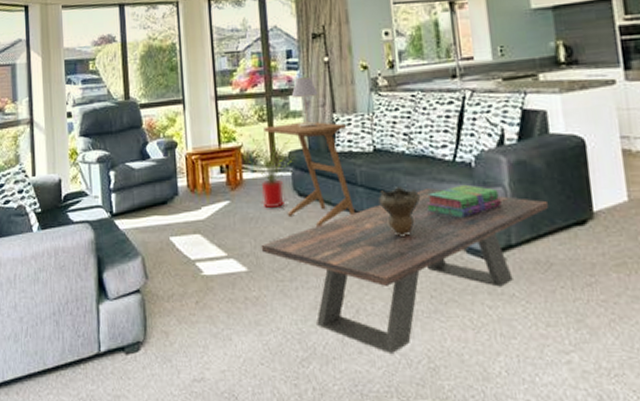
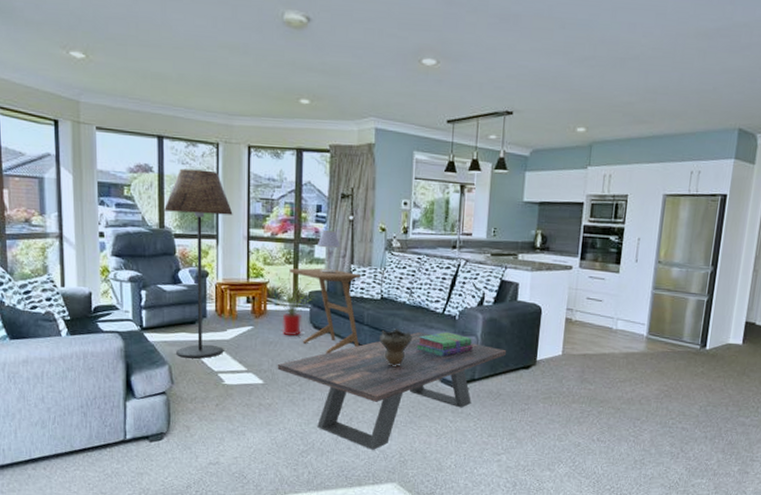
floor lamp: none [129,31,200,246] -> present [164,168,233,359]

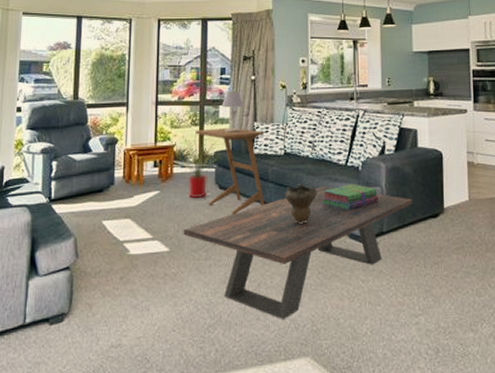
floor lamp: present [164,168,233,359] -> none [79,43,143,229]

